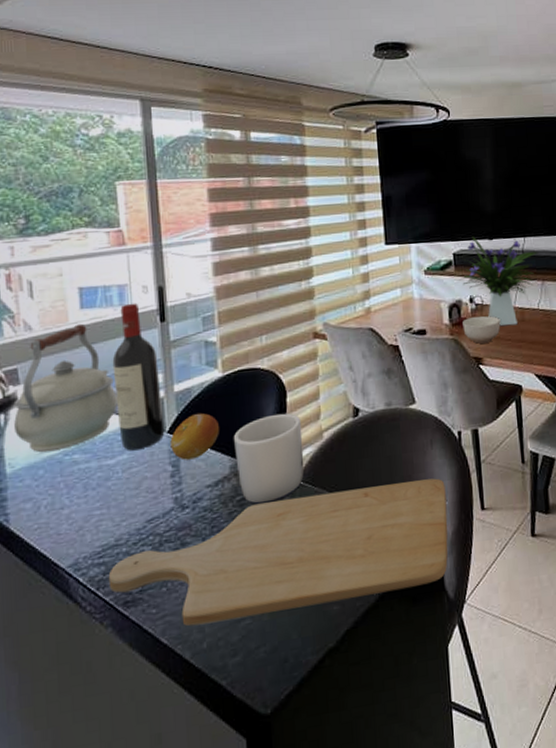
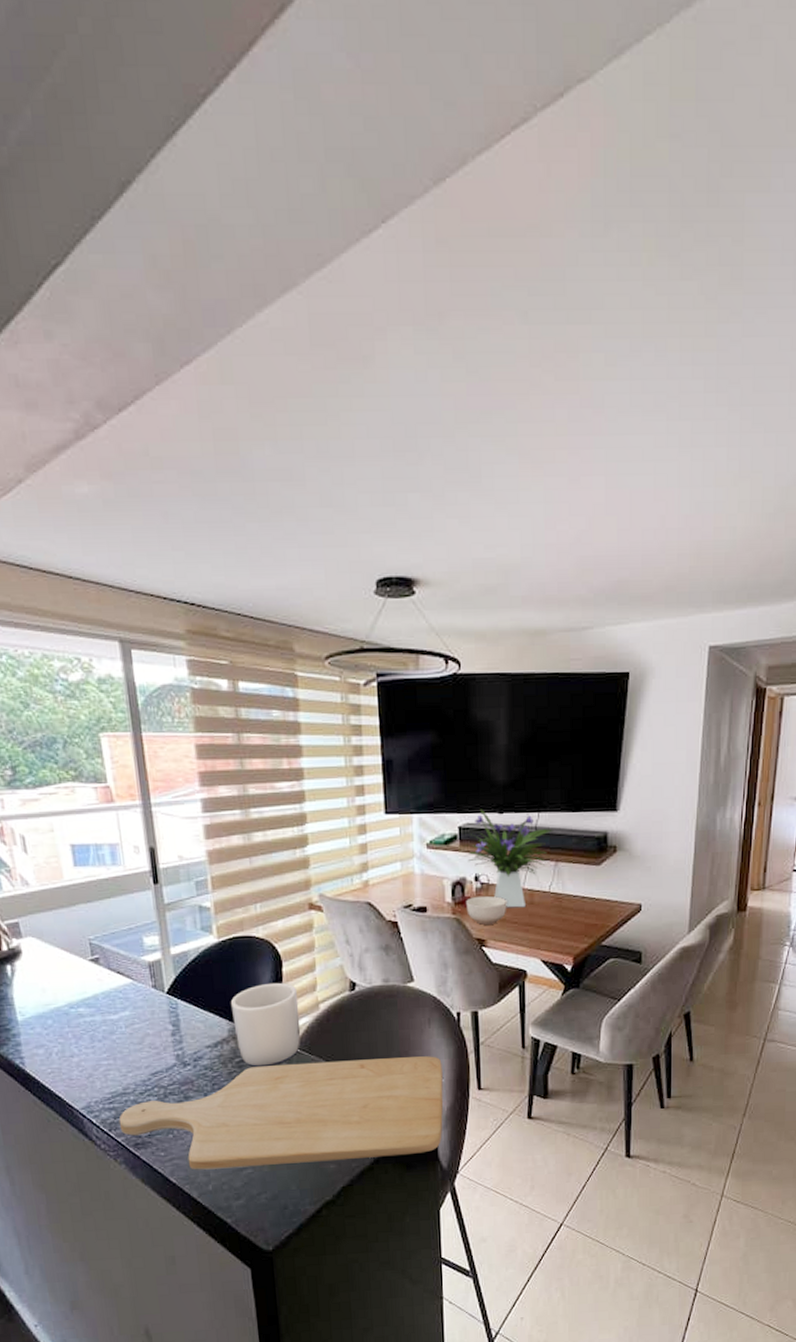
kettle: present [13,323,118,452] -> none [18,881,117,1003]
wine bottle: present [112,303,165,451] -> none [109,863,164,1008]
fruit: present [170,413,219,460] -> none [169,976,217,1021]

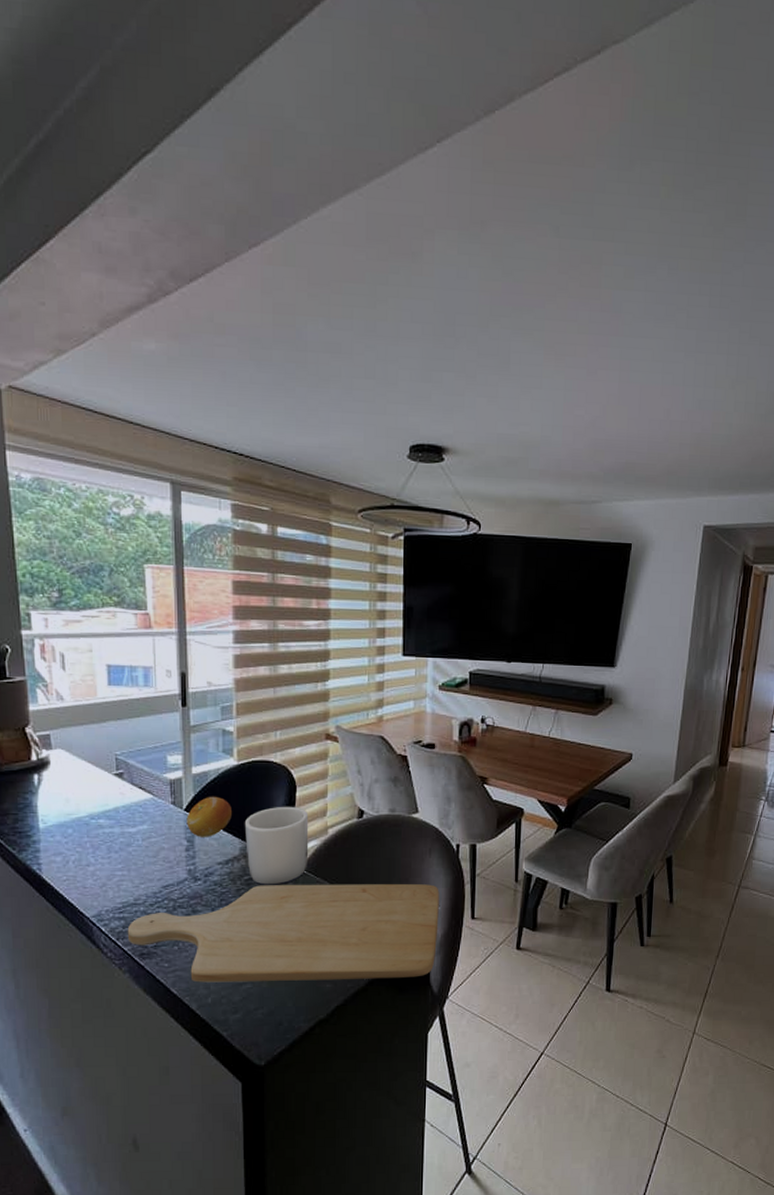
fruit: none [169,976,217,1021] -> present [186,796,232,837]
flower arrangement: present [463,808,554,908] -> none [472,657,556,750]
bowl: present [466,895,507,925] -> none [472,736,510,764]

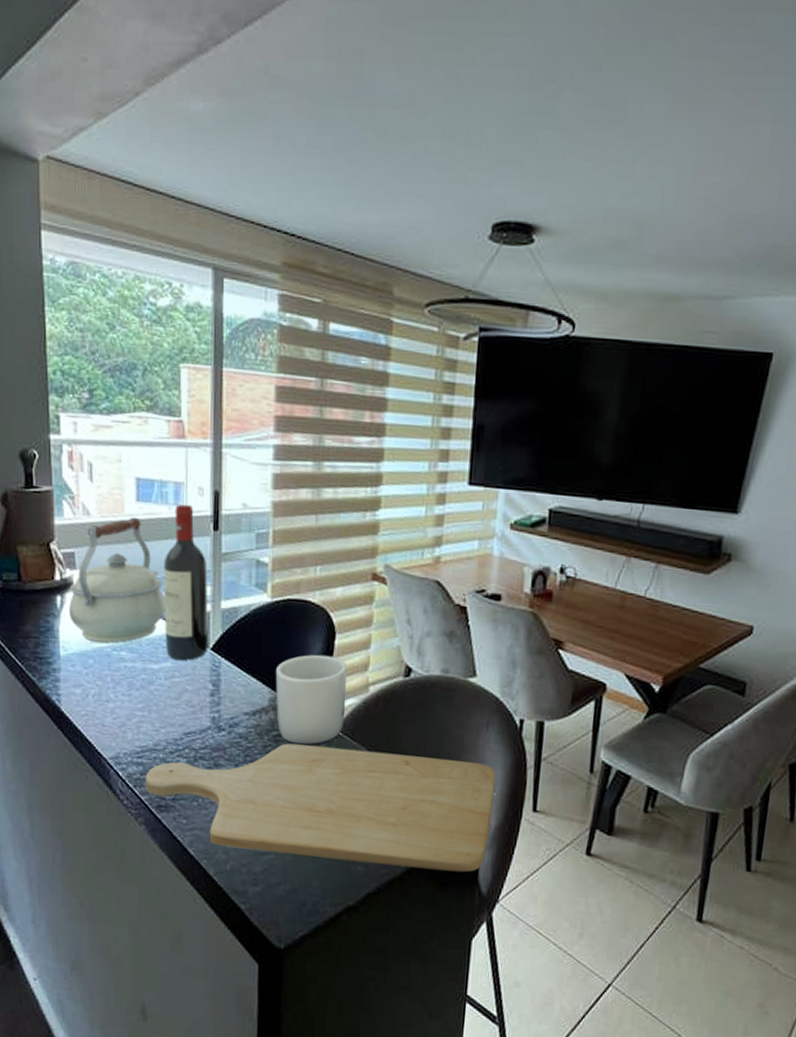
kettle: none [46,699,140,813] -> present [69,517,165,643]
wine bottle: none [136,685,182,823] -> present [163,504,209,661]
fruit: present [186,796,232,837] -> none [213,635,262,683]

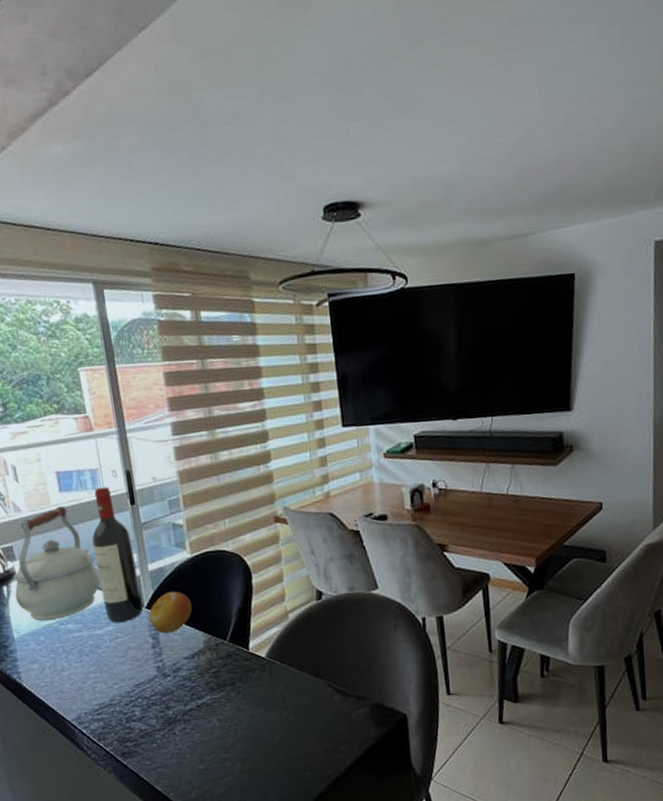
chopping board: present [145,743,496,873] -> none [106,662,415,779]
fruit: none [213,635,262,683] -> present [149,591,192,634]
mug: present [275,654,348,746] -> none [204,594,273,677]

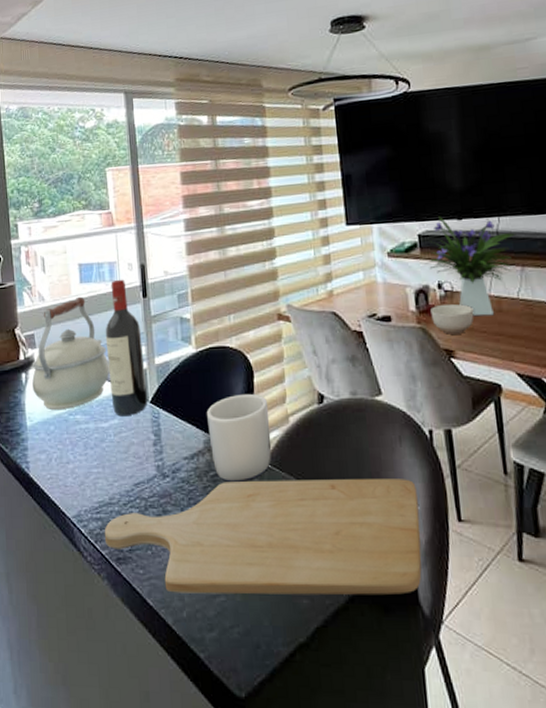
chopping board: none [106,662,415,779] -> present [104,479,422,596]
fruit: present [149,591,192,634] -> none [152,386,194,431]
mug: none [204,594,273,677] -> present [206,393,272,483]
flower arrangement: none [419,416,508,512] -> present [423,216,517,316]
bowl: none [425,501,466,530] -> present [430,303,474,334]

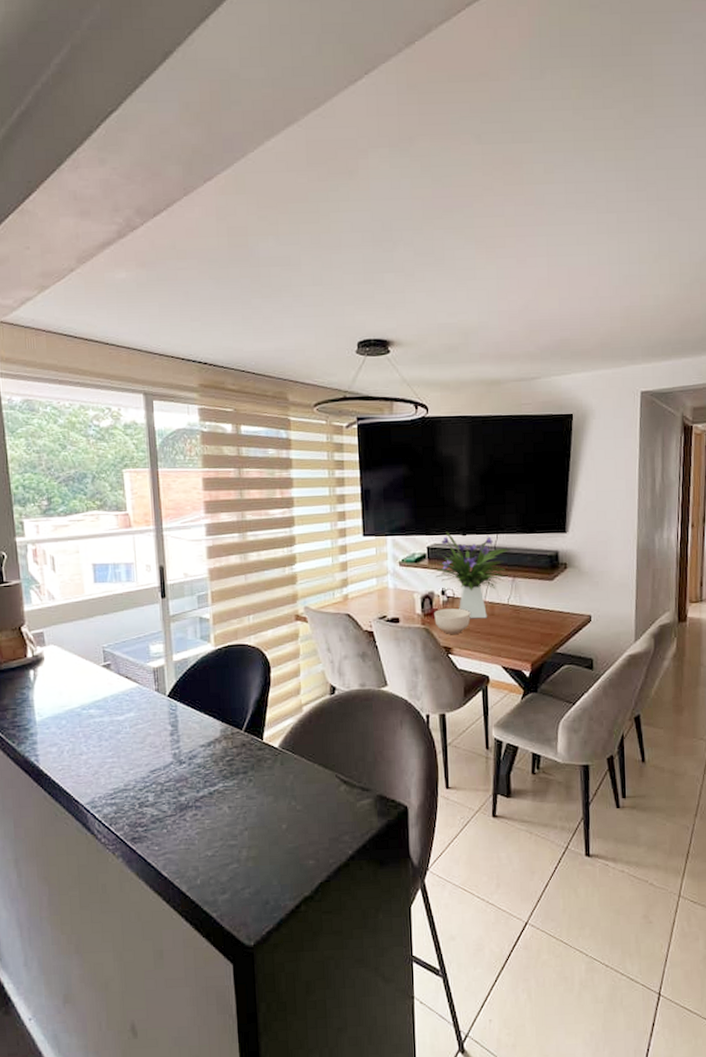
kettle: present [32,296,110,409] -> none [41,596,126,705]
chopping board: present [104,479,422,596] -> none [119,756,415,865]
wine bottle: present [105,279,148,417] -> none [121,580,165,710]
mug: present [206,393,272,483] -> none [223,686,286,766]

